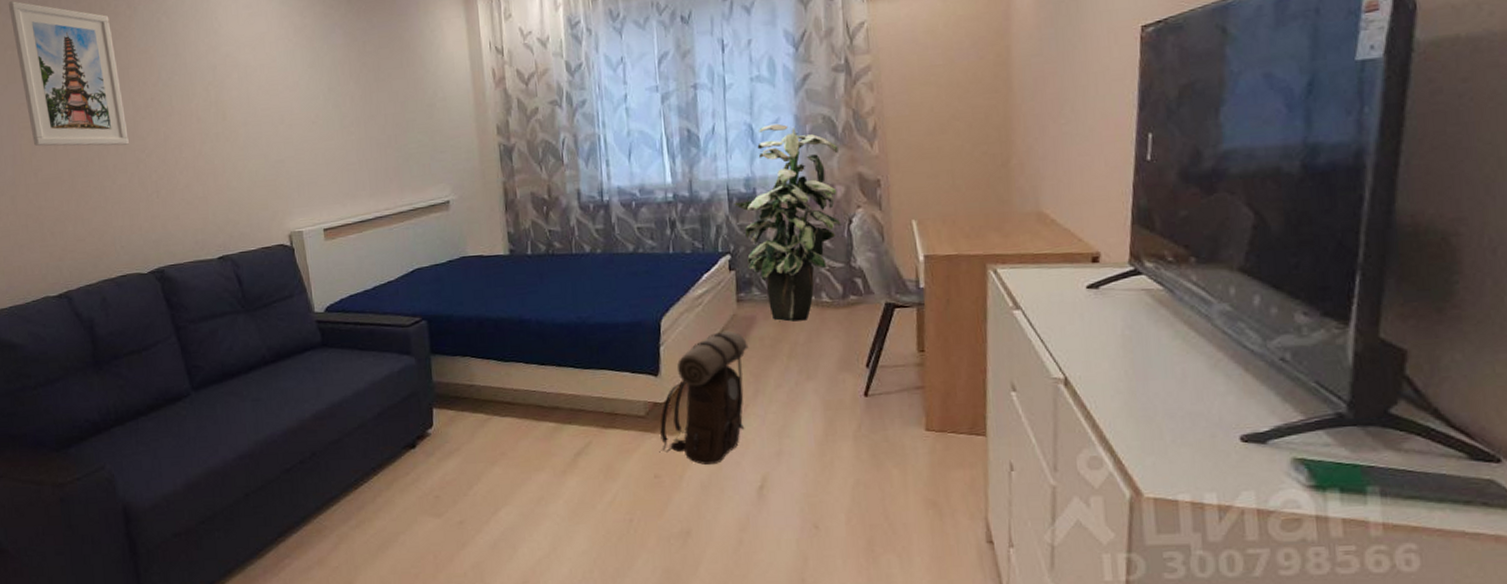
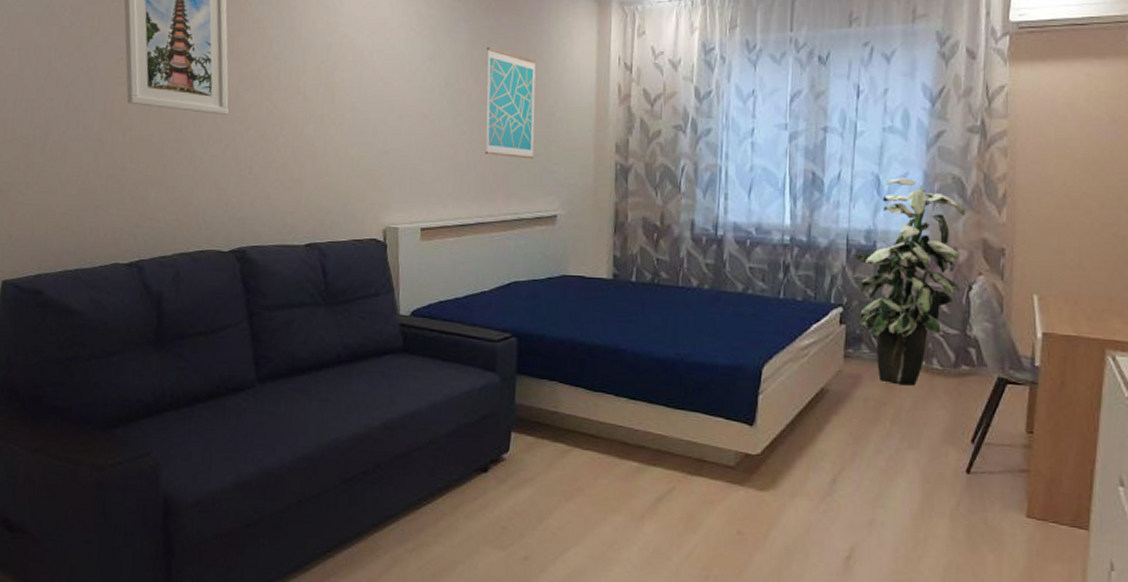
wall art: none [363,48,421,152] -> present [485,47,536,159]
backpack: present [660,330,749,465] -> none [747,386,851,527]

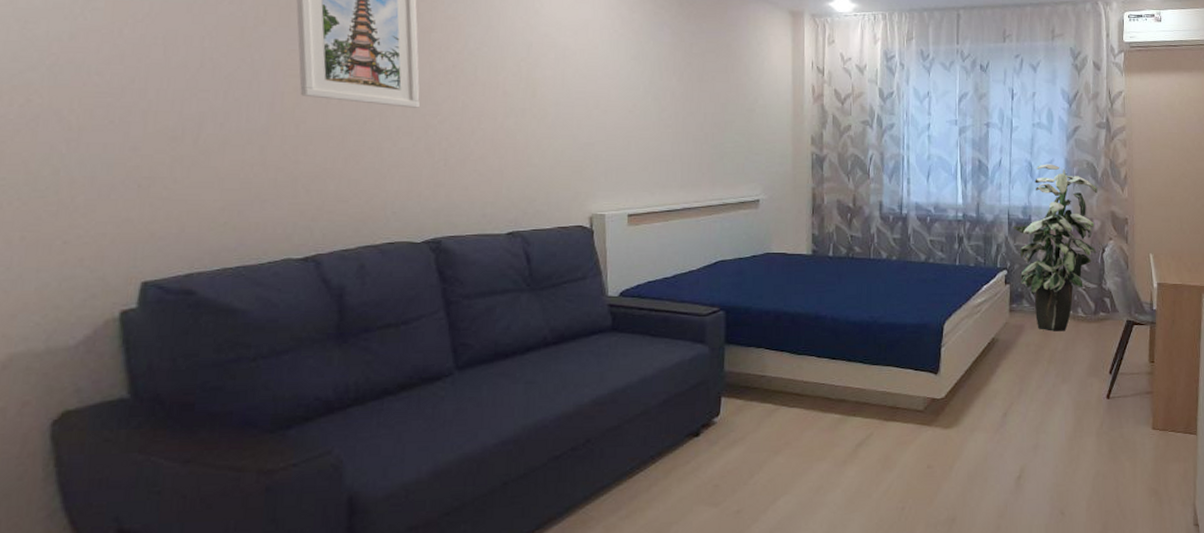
wall art: present [485,47,536,159] -> none [689,50,737,150]

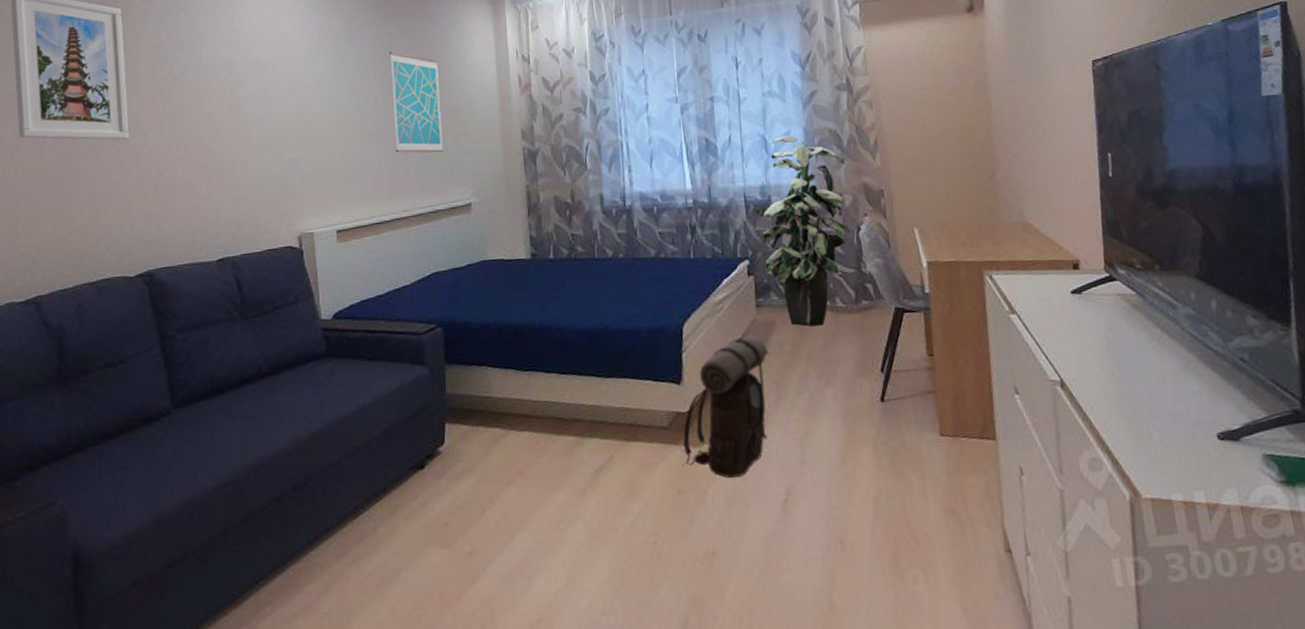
wall art: none [689,50,737,150] -> present [389,51,444,153]
backpack: none [935,336,1017,456] -> present [683,336,769,478]

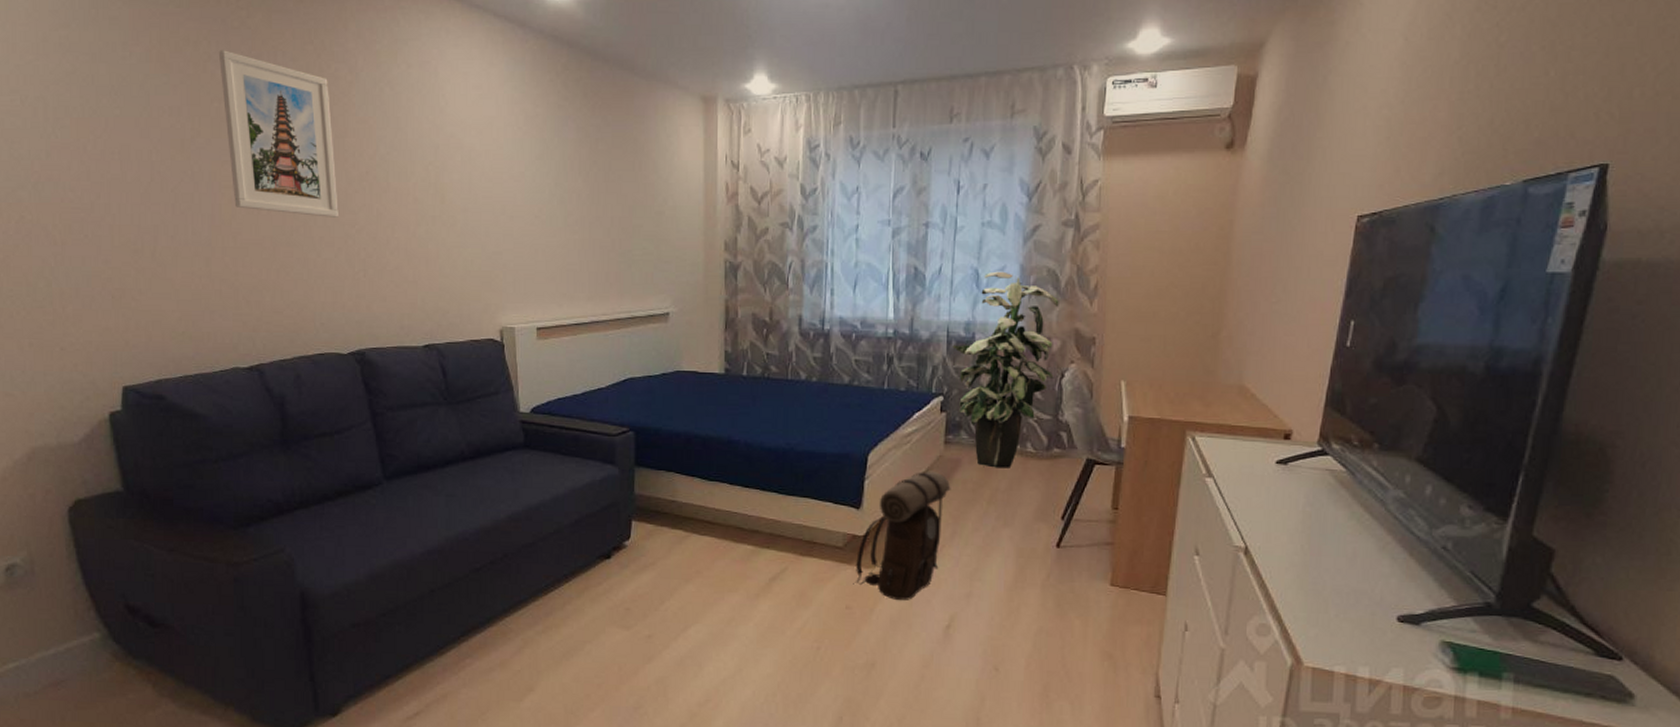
wall art: present [389,51,444,153] -> none [595,146,645,258]

